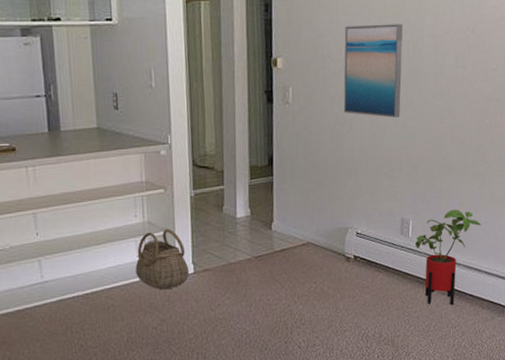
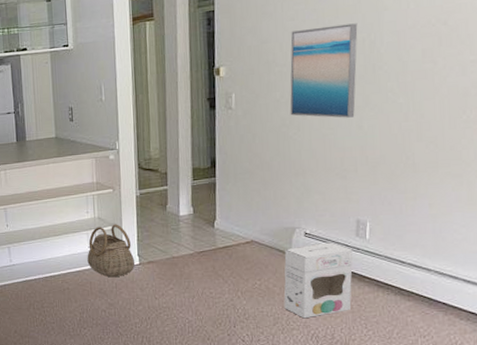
cardboard box: none [337,241,398,319] -> present [283,242,353,319]
house plant: present [414,209,482,306] -> none [373,211,458,313]

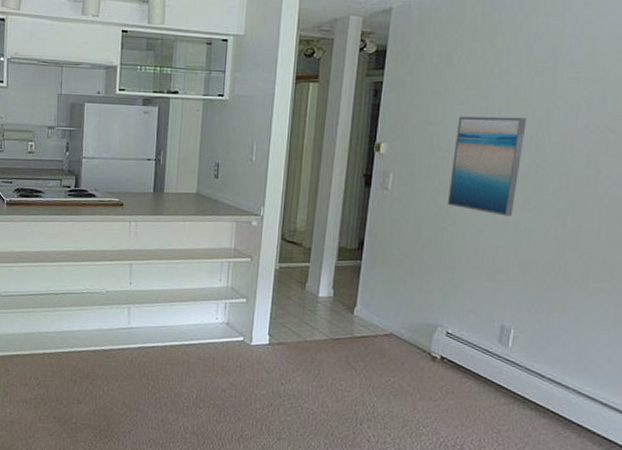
basket: present [87,224,135,278] -> none [213,297,264,356]
cardboard box: present [283,242,353,319] -> none [415,345,494,425]

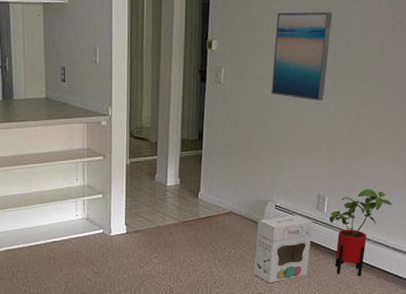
cardboard box: none [415,345,494,425] -> present [254,214,313,284]
house plant: none [514,324,602,432] -> present [329,189,393,277]

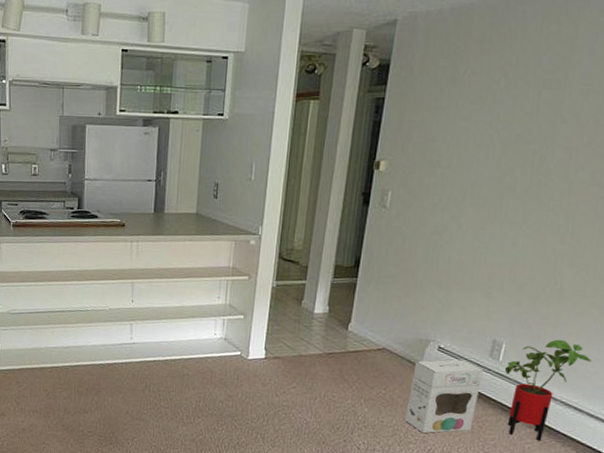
wall art: present [271,12,333,101] -> none [445,131,532,233]

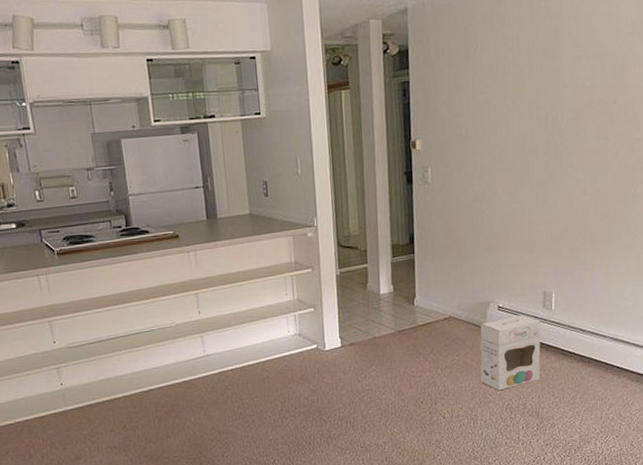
house plant: present [504,339,592,441] -> none [558,281,628,378]

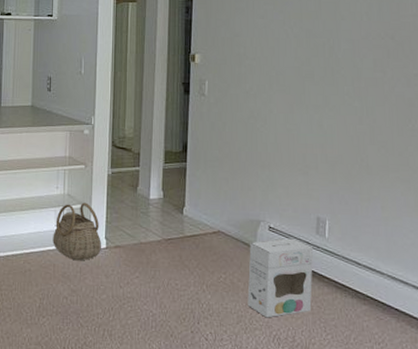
basket: none [287,305,337,363] -> present [53,202,101,261]

